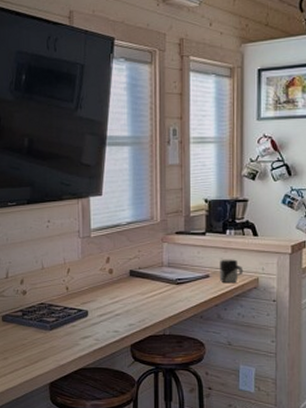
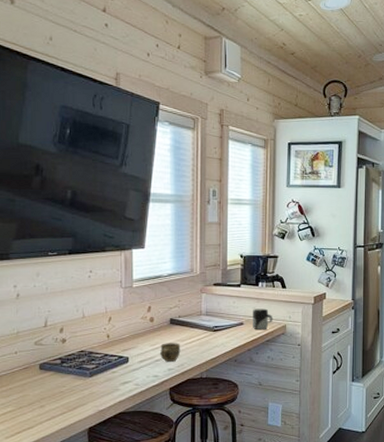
cup: none [120,296,142,316] -> present [160,343,181,362]

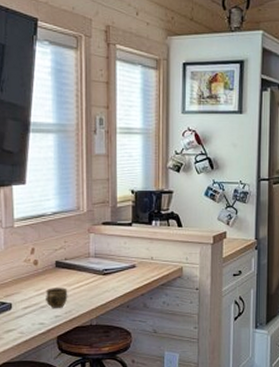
cup: present [253,308,273,330] -> none [146,249,169,273]

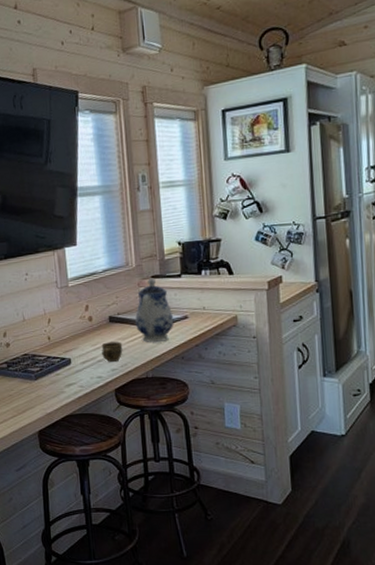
teapot: none [83,224,122,290] -> present [135,278,174,342]

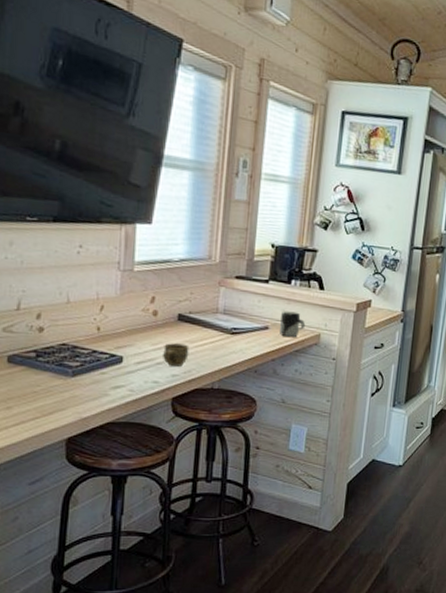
teapot: present [135,278,174,342] -> none [209,278,253,351]
cup: none [197,299,222,323] -> present [280,311,306,338]

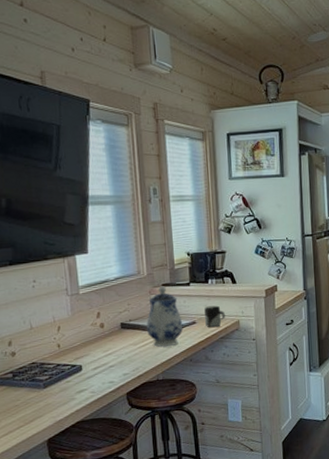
cup: present [163,343,190,367] -> none [113,347,135,367]
teapot: none [209,278,253,351] -> present [146,286,183,347]

